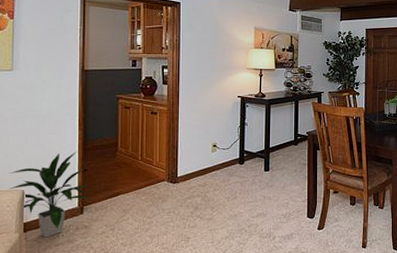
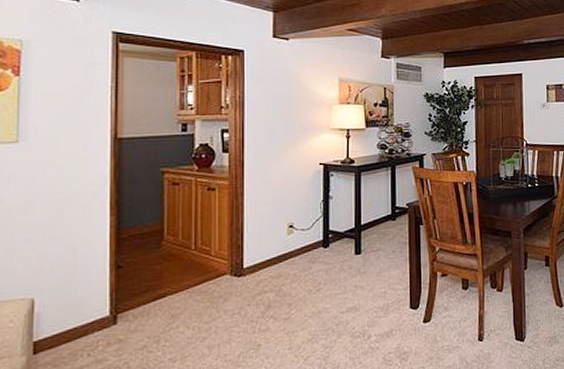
indoor plant: present [9,152,89,238] -> none [12,244,124,360]

